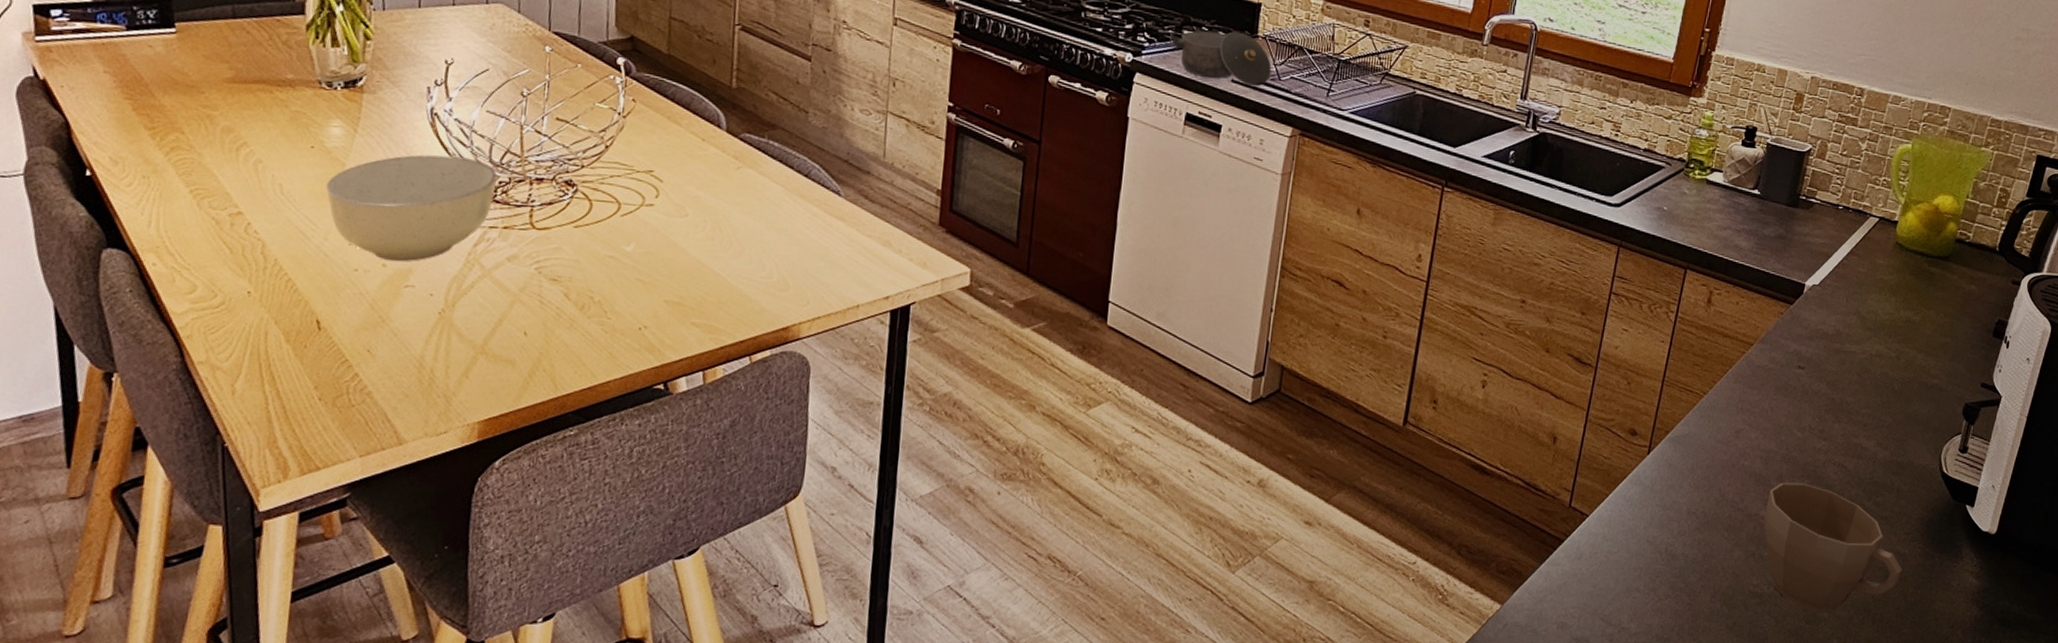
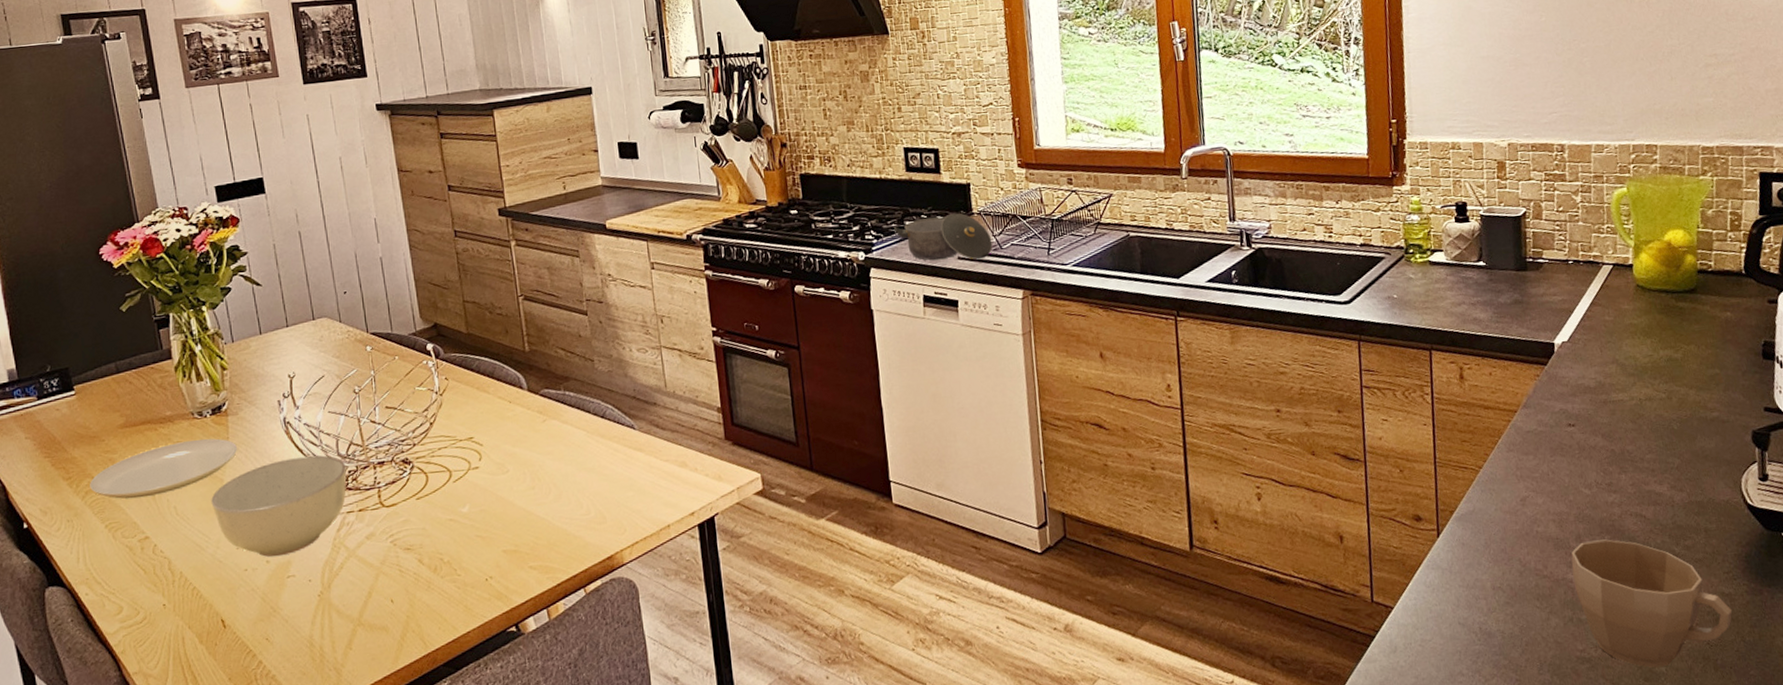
plate: none [177,111,370,167] -> present [90,438,238,499]

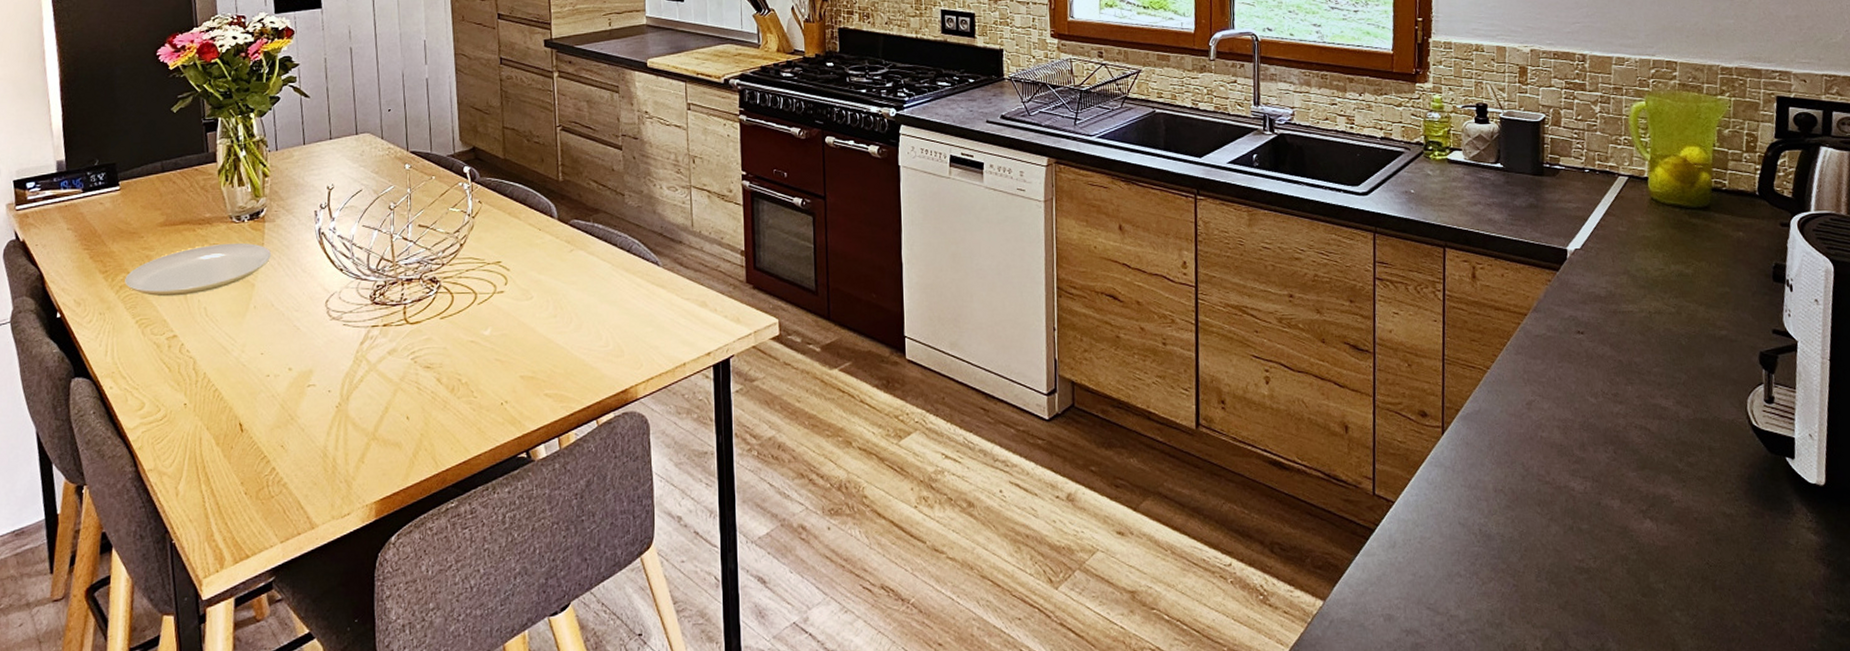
bowl: present [211,455,347,557] -> none [241,267,375,365]
cooking pot: present [893,213,993,260] -> none [925,77,1021,124]
cup: present [1571,539,1733,669] -> none [1574,450,1733,585]

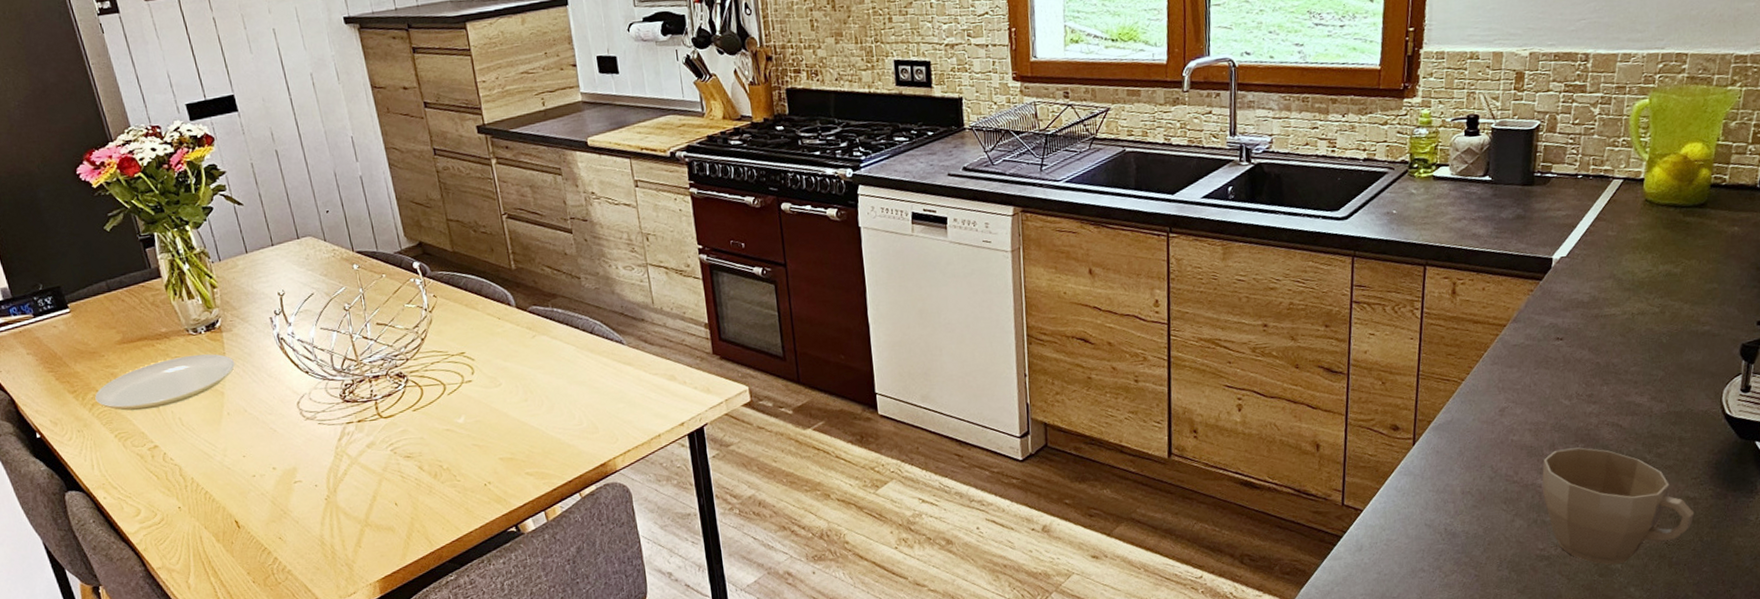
cup: none [1574,450,1733,585] -> present [1542,447,1695,566]

